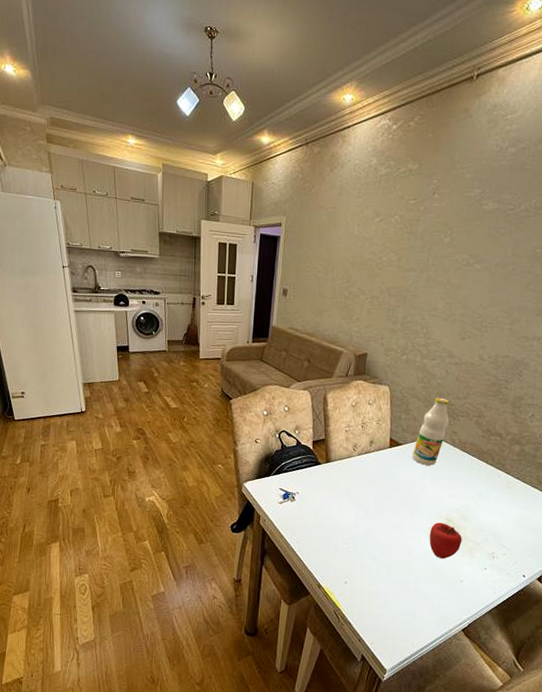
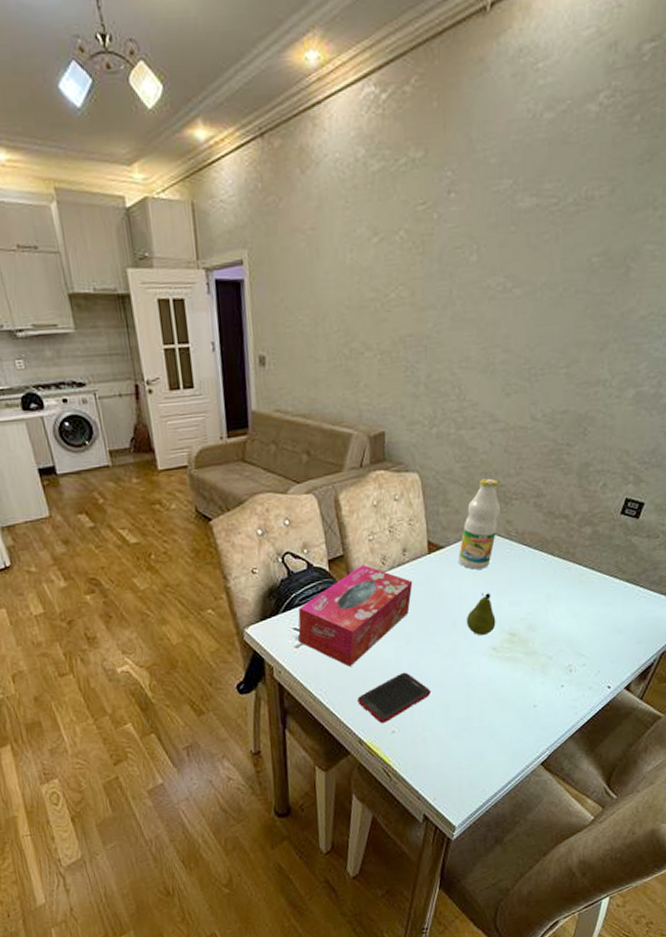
tissue box: none [282,449,375,526] -> present [298,565,413,668]
cell phone: none [321,536,380,574] -> present [357,672,432,723]
fruit: none [413,483,437,517] -> present [466,592,496,635]
apple: present [429,522,462,559] -> none [490,638,531,684]

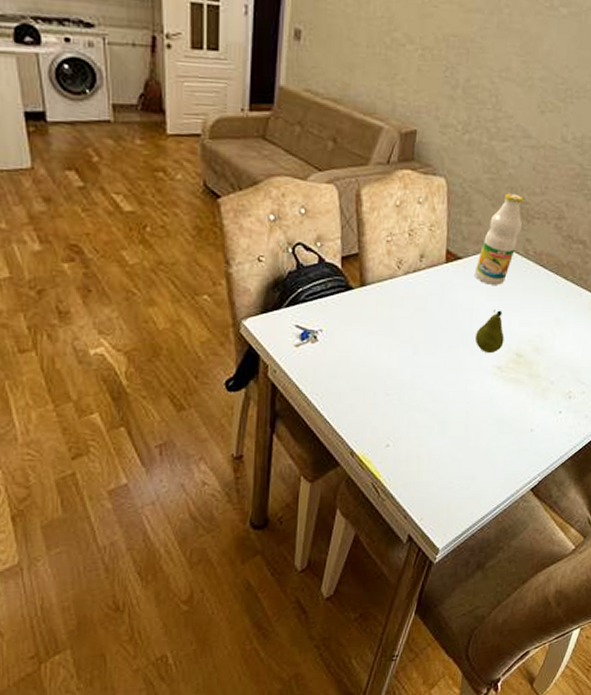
tissue box: present [298,565,413,668] -> none [300,267,427,374]
cell phone: present [357,672,432,723] -> none [354,384,432,435]

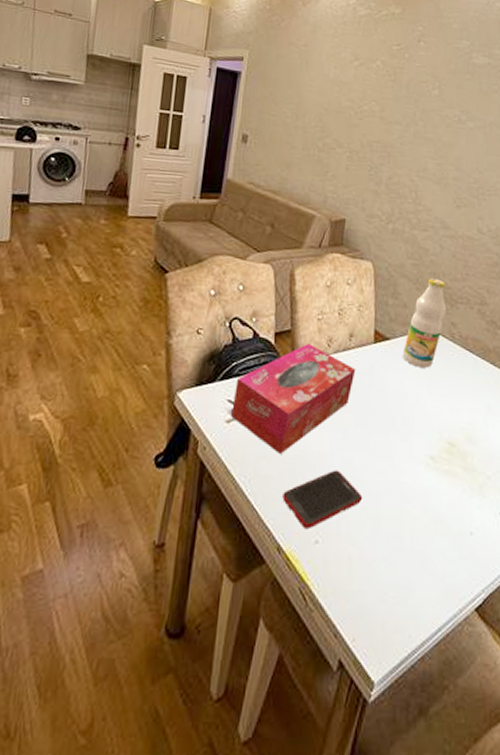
tissue box: none [300,267,427,374] -> present [231,344,356,455]
cell phone: none [354,384,432,435] -> present [282,470,363,528]
fruit: present [474,309,505,353] -> none [405,392,436,440]

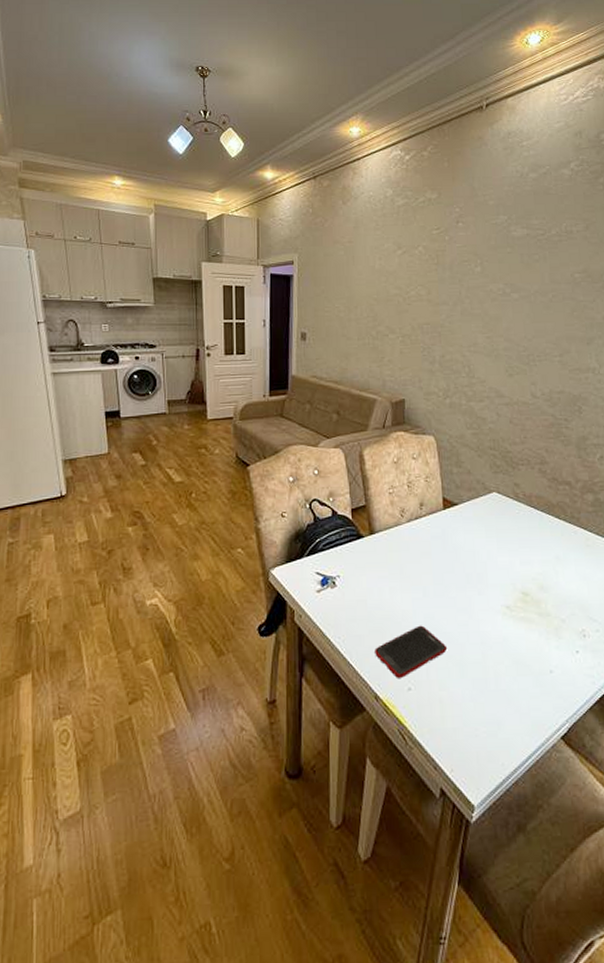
tissue box: present [231,344,356,455] -> none [320,516,429,617]
bottle: present [403,278,447,368] -> none [471,444,509,527]

